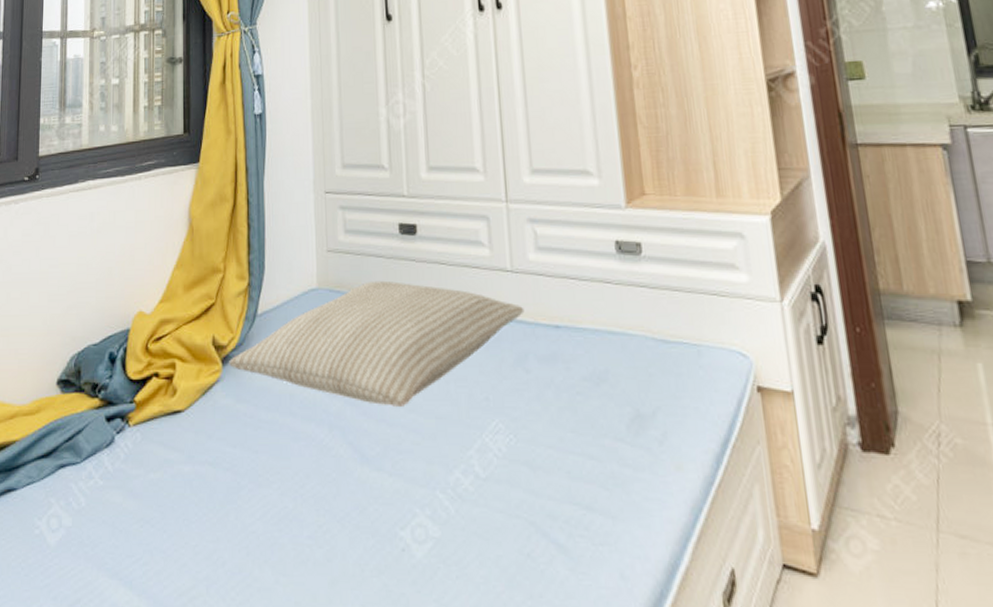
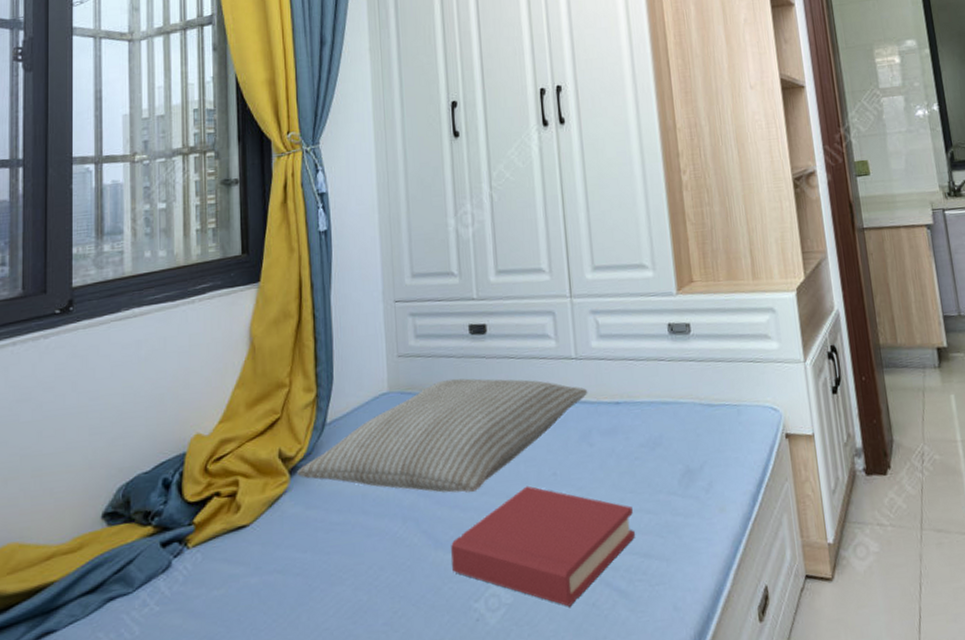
hardback book: none [377,408,576,553] -> present [451,485,635,607]

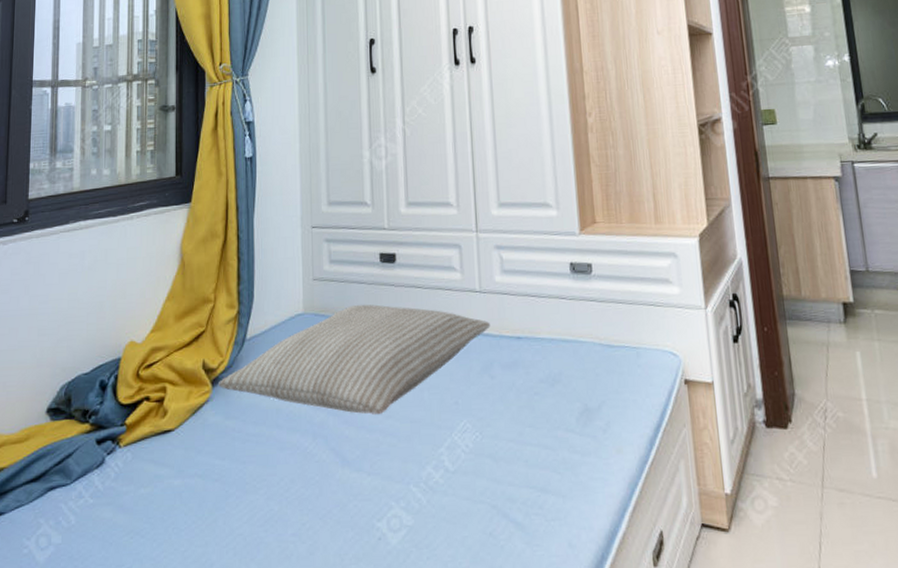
hardback book: present [451,485,635,607] -> none [357,412,532,534]

